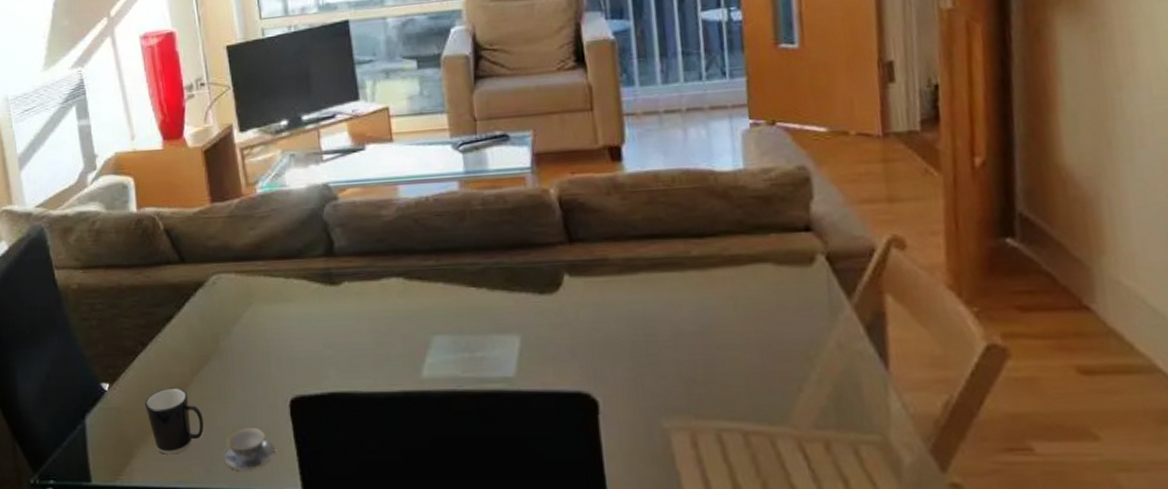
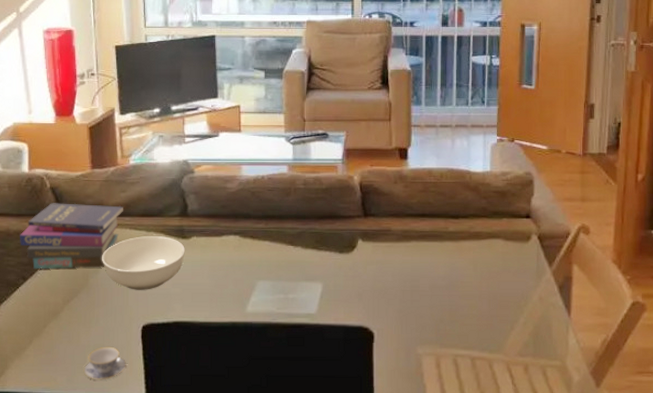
books: none [133,247,254,333] -> present [20,203,123,270]
mug: present [145,387,204,454] -> none [22,314,70,367]
bowl: none [232,282,336,354] -> present [101,235,185,290]

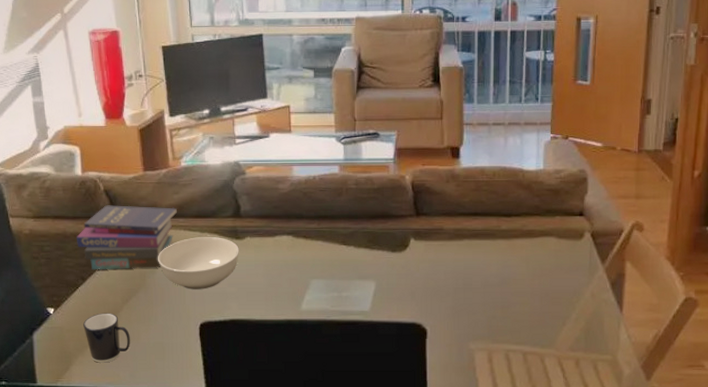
mug: none [22,314,70,367] -> present [83,313,130,363]
teacup: present [83,346,126,380] -> none [145,343,186,376]

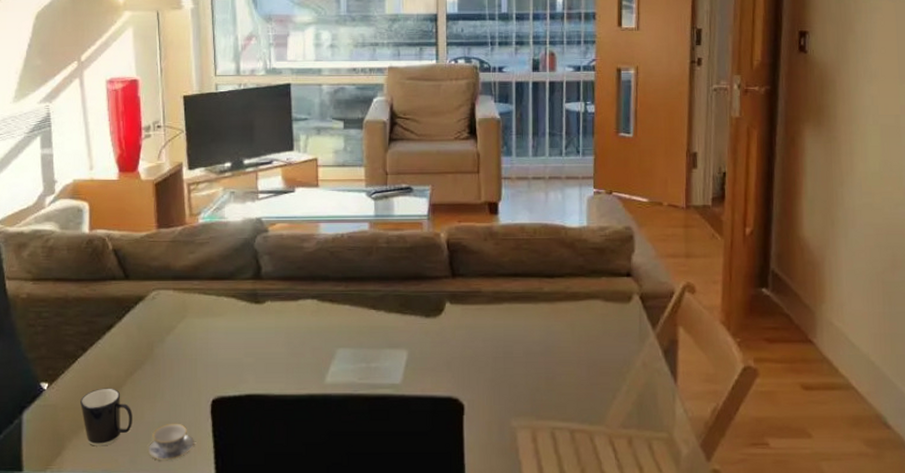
books: present [77,205,177,270] -> none [79,266,192,339]
teacup: none [145,343,186,376] -> present [147,423,194,461]
bowl: present [157,236,239,289] -> none [167,300,258,360]

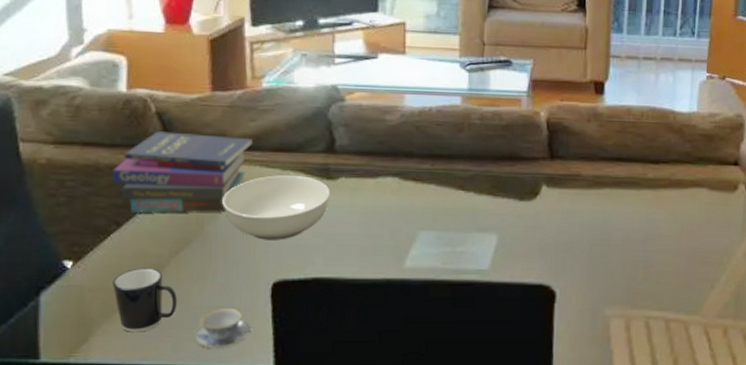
books: none [79,266,192,339] -> present [113,131,252,213]
bowl: none [167,300,258,360] -> present [221,174,330,240]

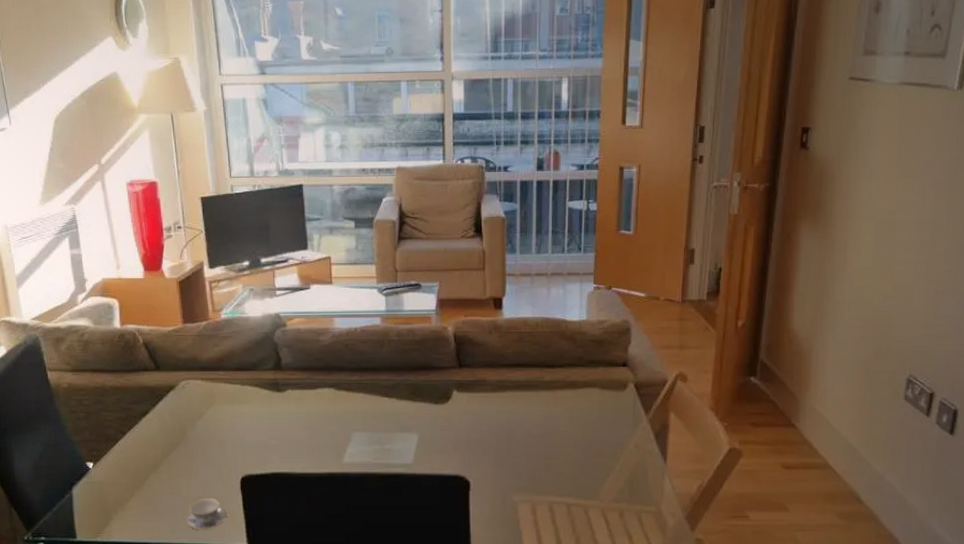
books: present [113,131,252,213] -> none [116,358,217,424]
mug: present [113,268,177,332] -> none [123,467,171,517]
bowl: present [221,174,330,240] -> none [197,389,280,443]

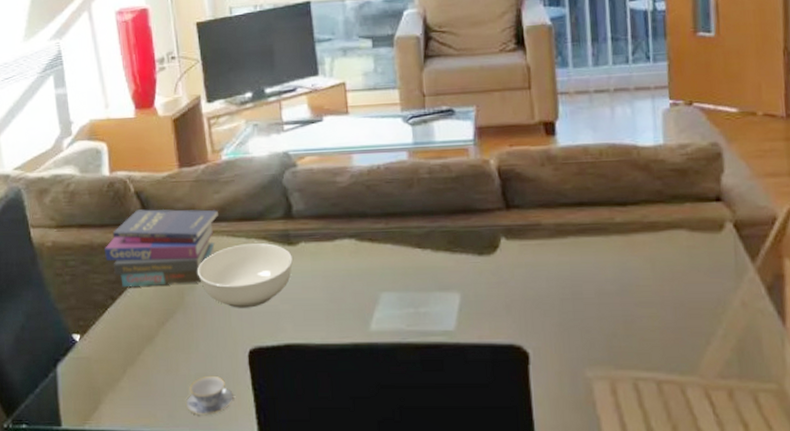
books: none [116,358,217,424] -> present [105,209,218,288]
bowl: none [197,389,280,443] -> present [196,242,293,308]

